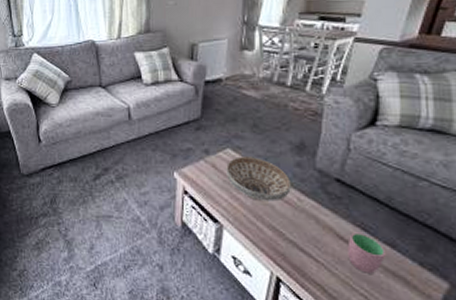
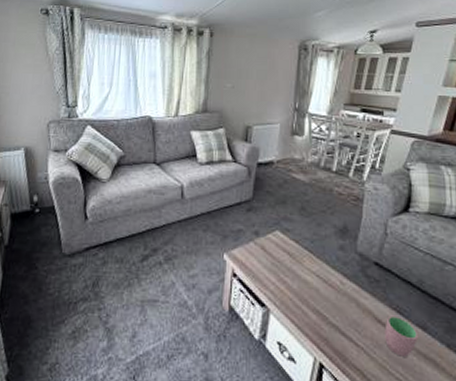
decorative bowl: present [226,156,291,202] -> none [275,239,334,285]

